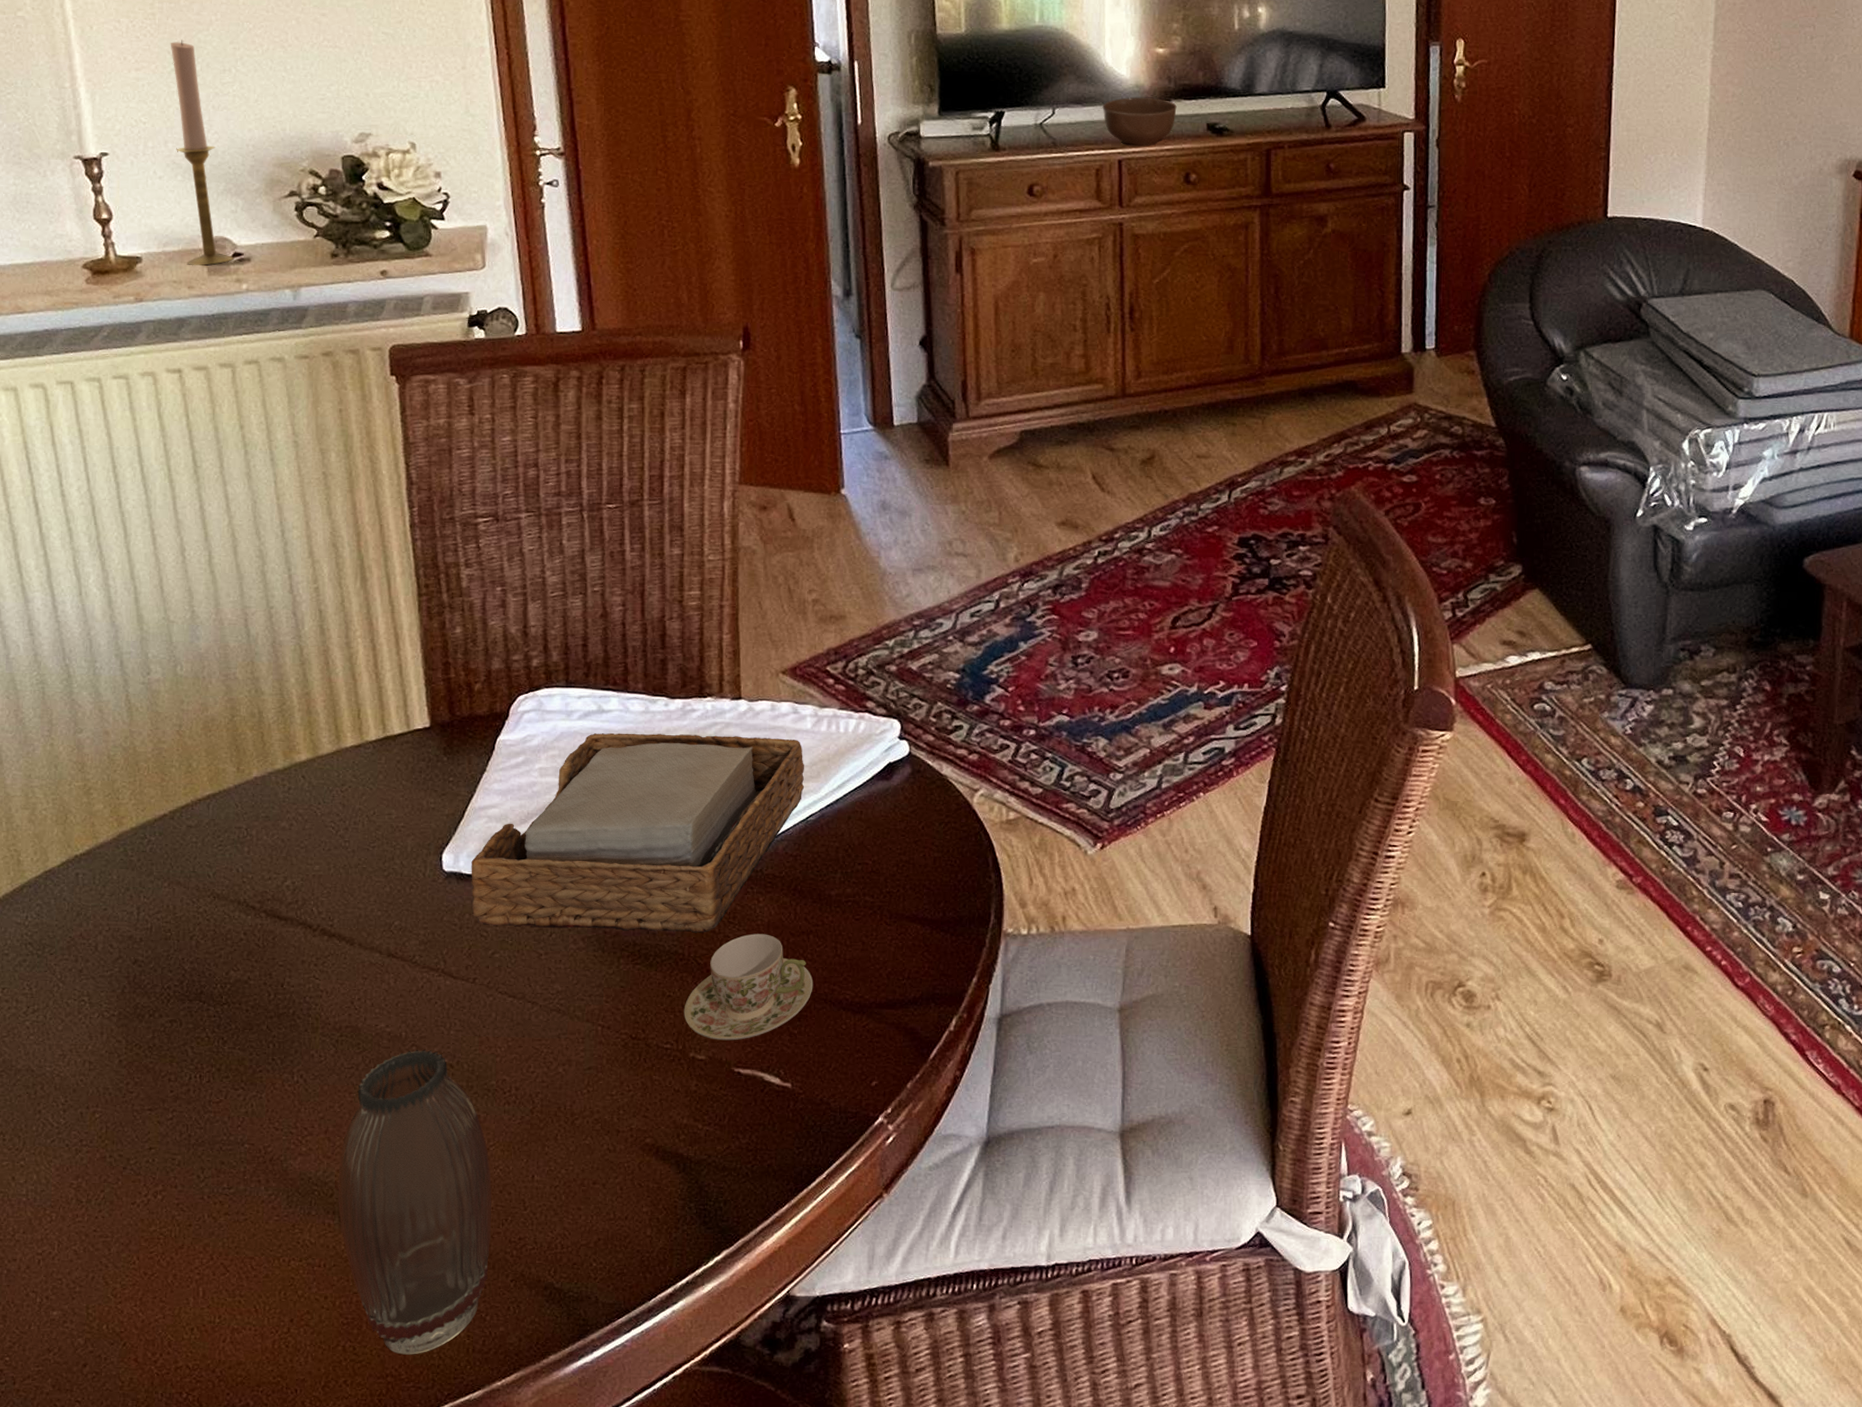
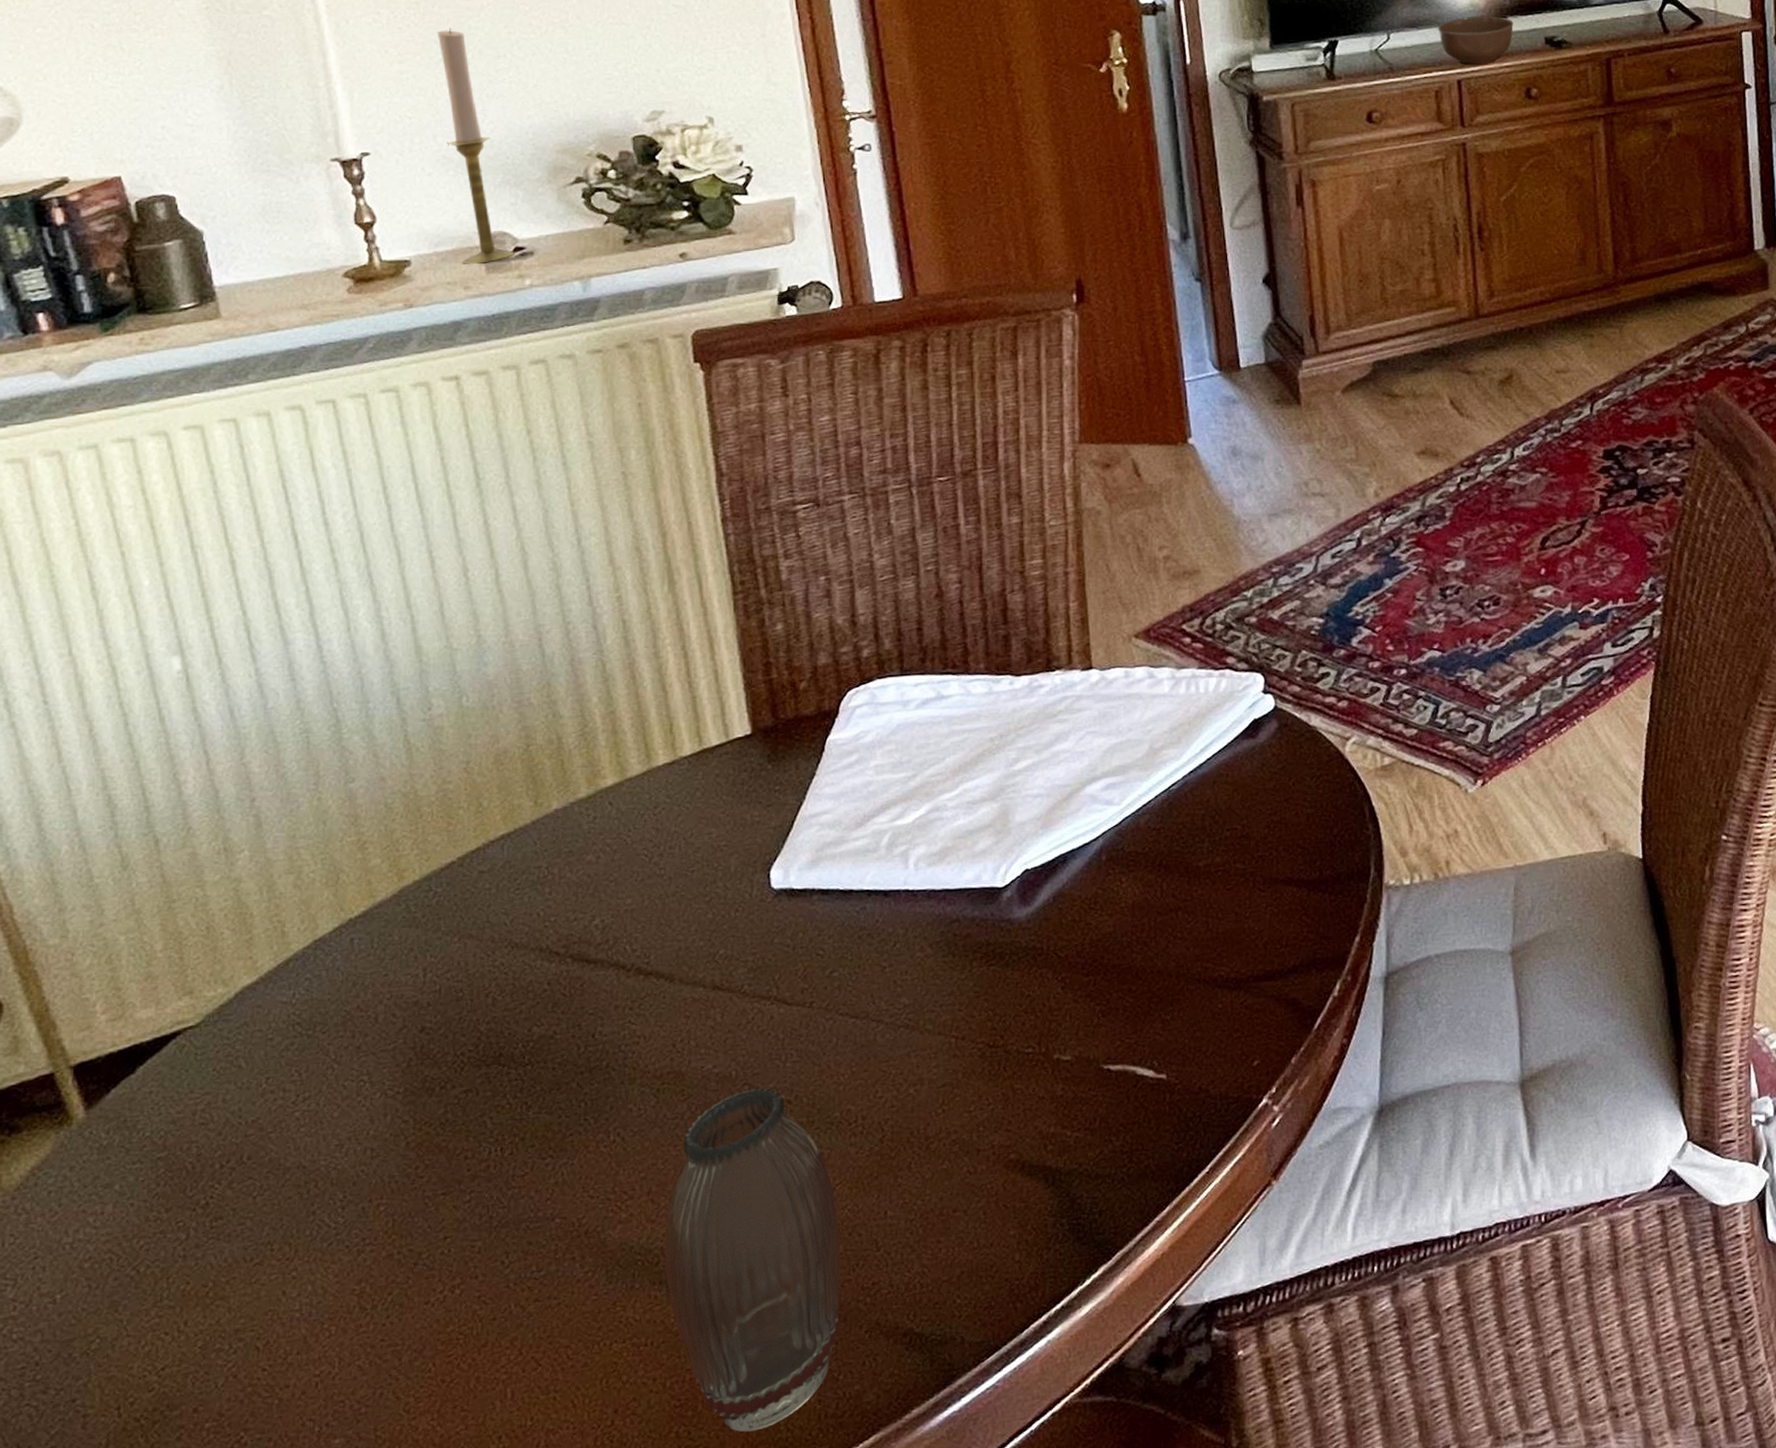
napkin holder: present [471,732,805,933] -> none [803,706,1165,942]
teacup: present [684,933,814,1041] -> none [1045,916,1185,1038]

